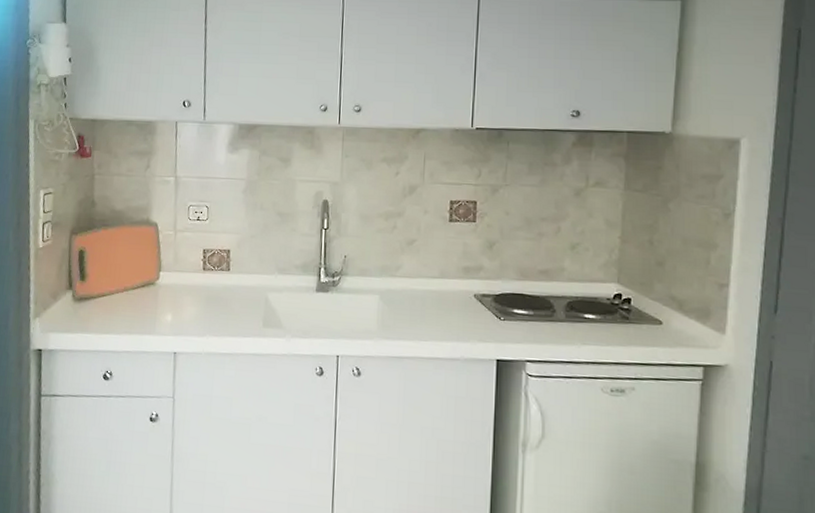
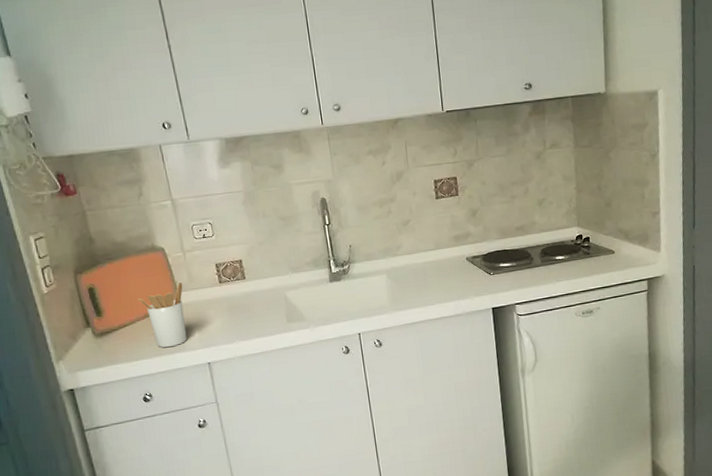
utensil holder: none [121,262,167,328] -> present [137,282,188,348]

